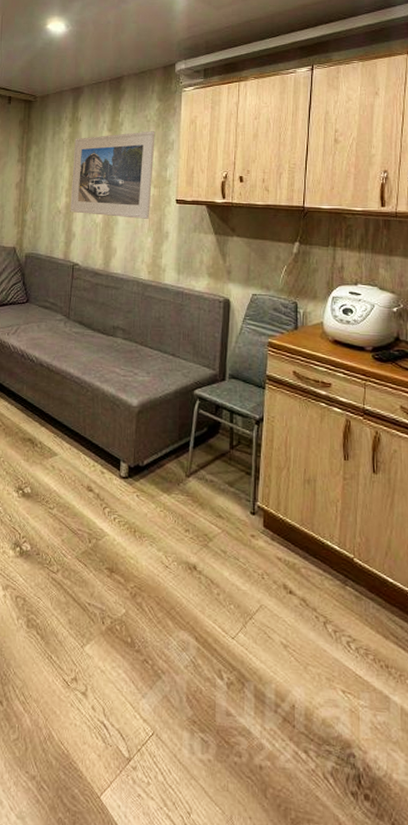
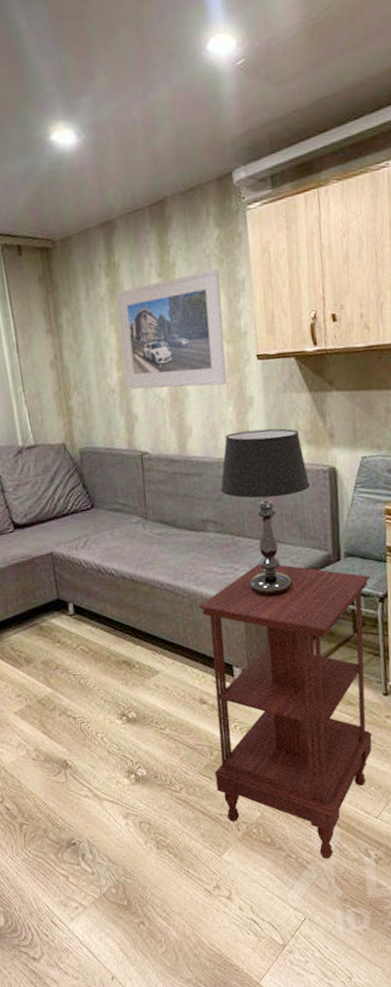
side table: none [89,371,250,673] -> present [198,563,373,860]
table lamp: none [131,258,206,403] -> present [220,428,310,596]

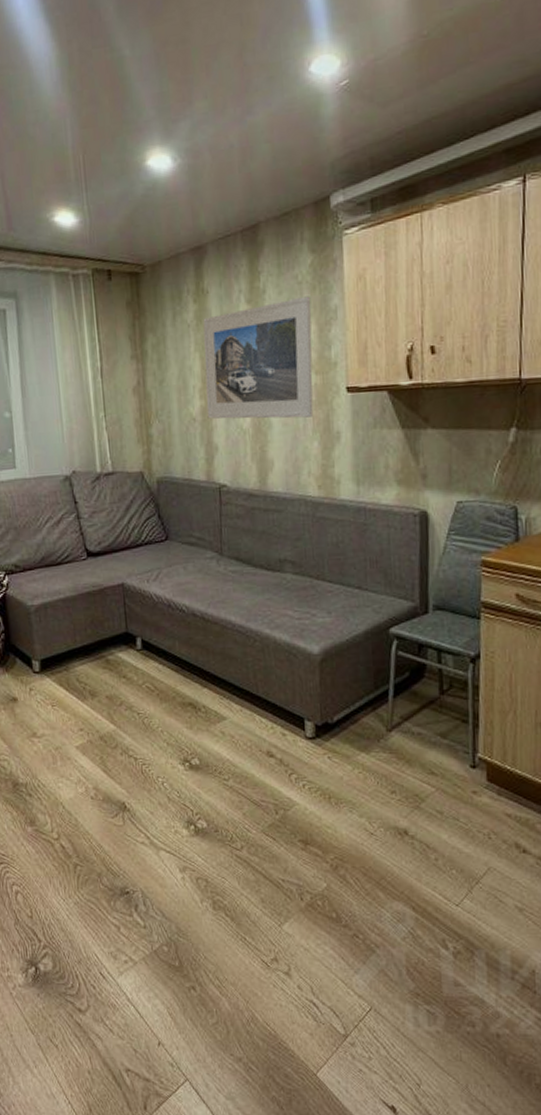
side table: present [198,563,373,860] -> none [271,610,462,945]
table lamp: present [220,428,310,596] -> none [300,466,398,647]

